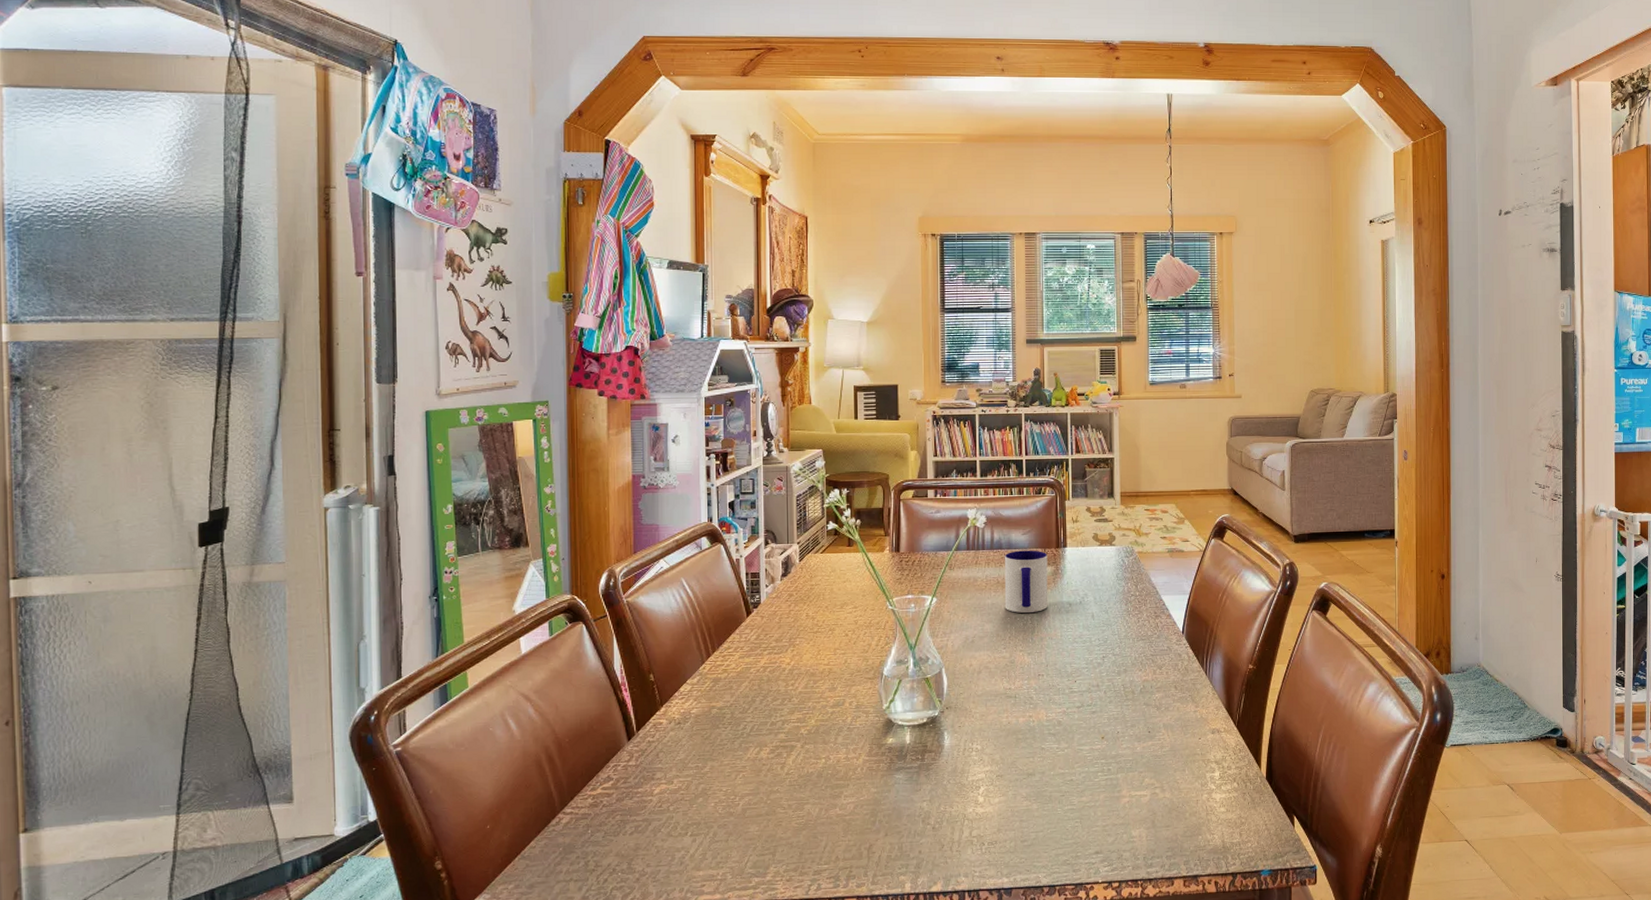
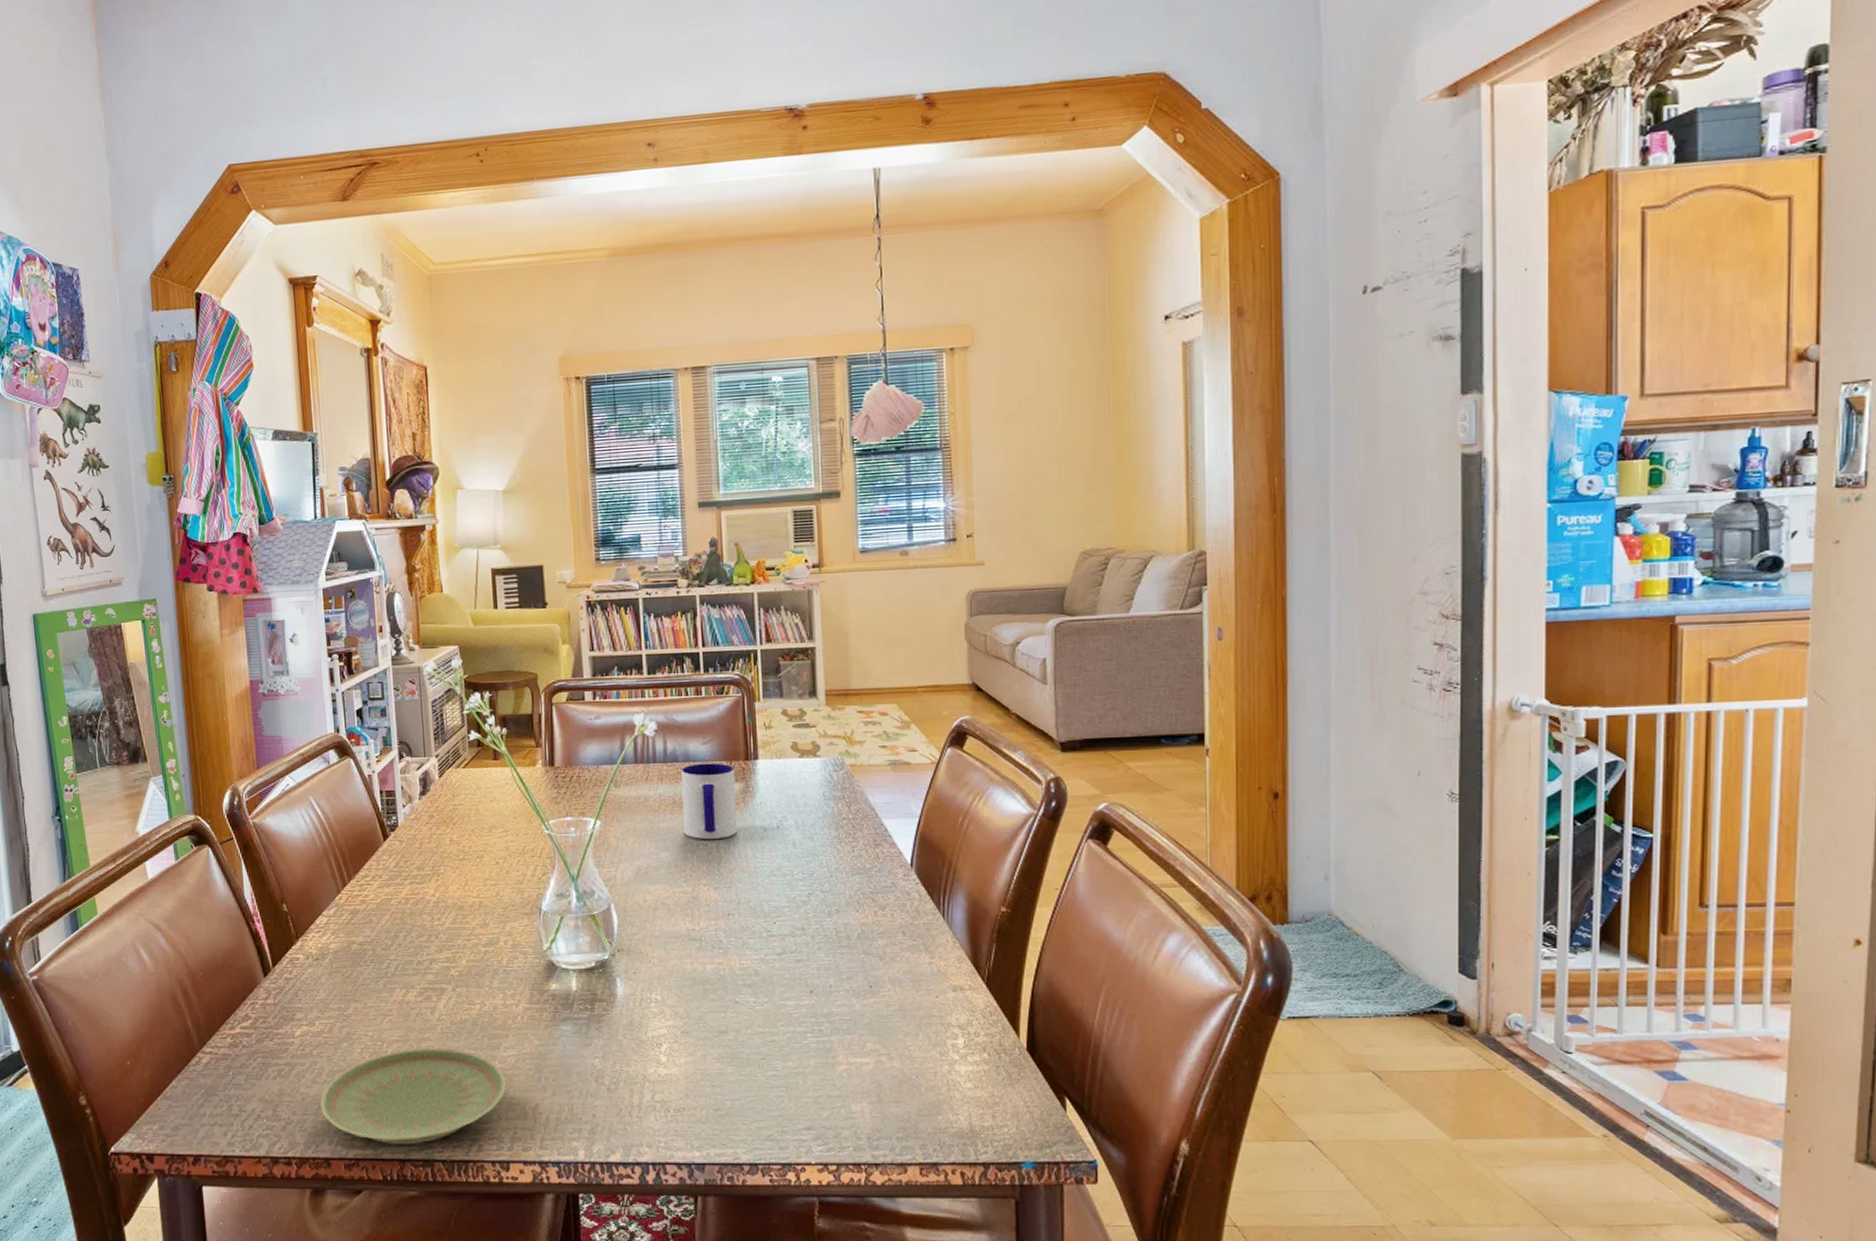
plate: none [674,798,845,889] -> present [320,1047,507,1145]

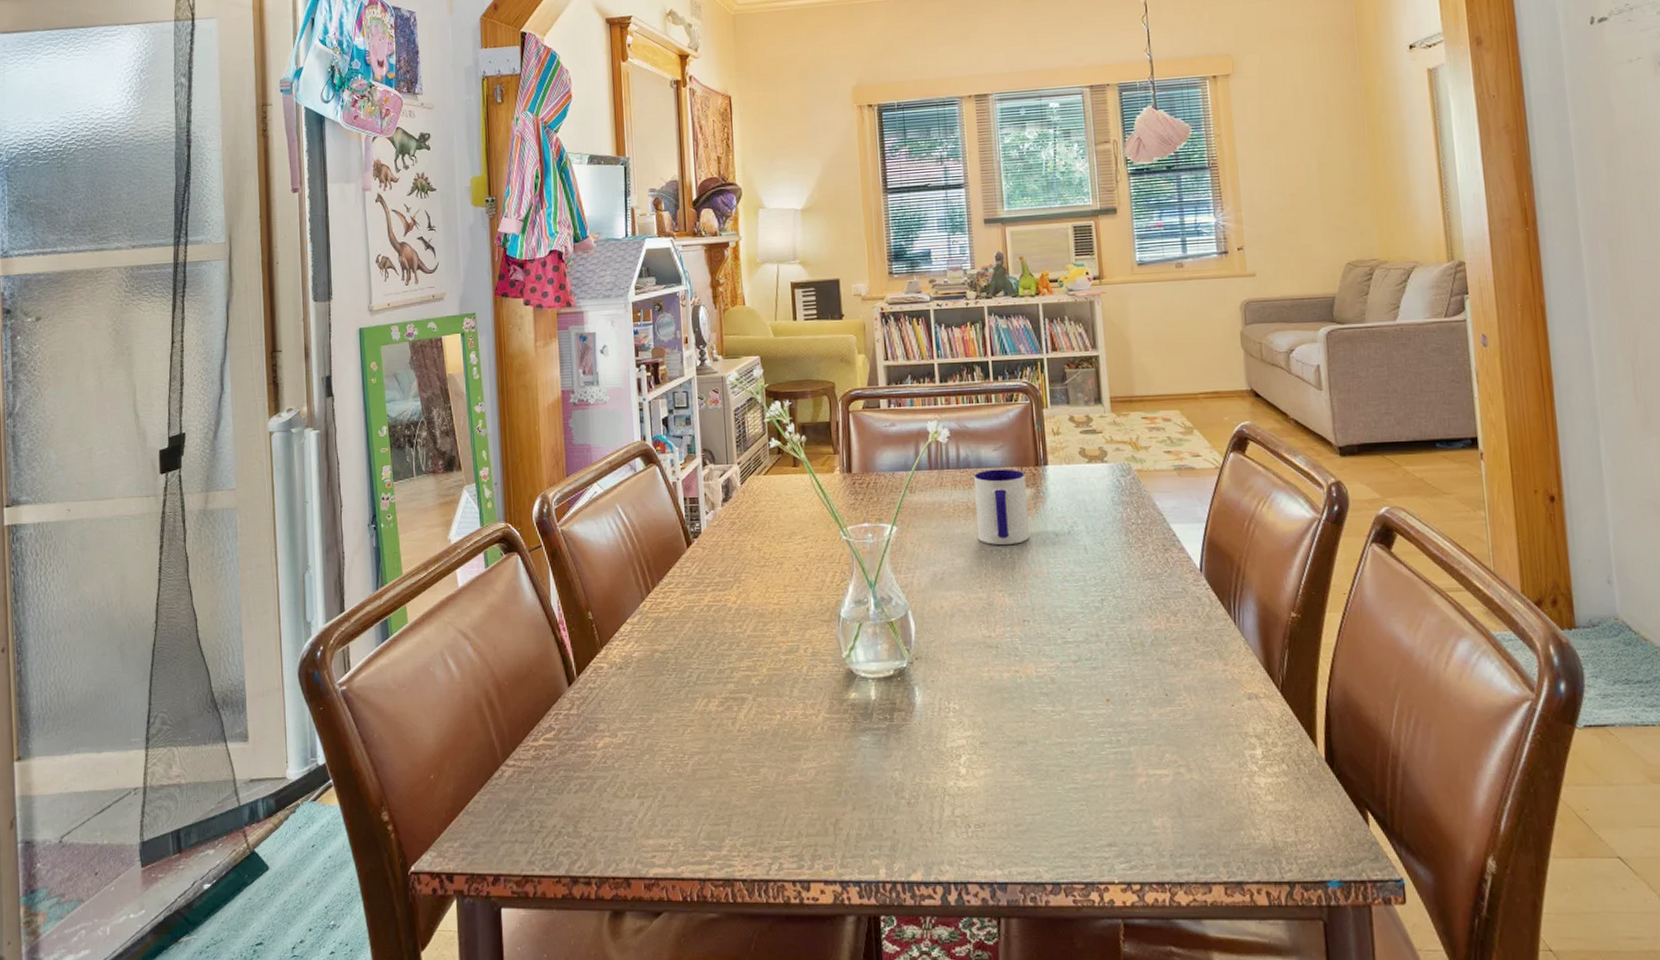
plate: present [320,1047,507,1145] -> none [621,759,807,864]

